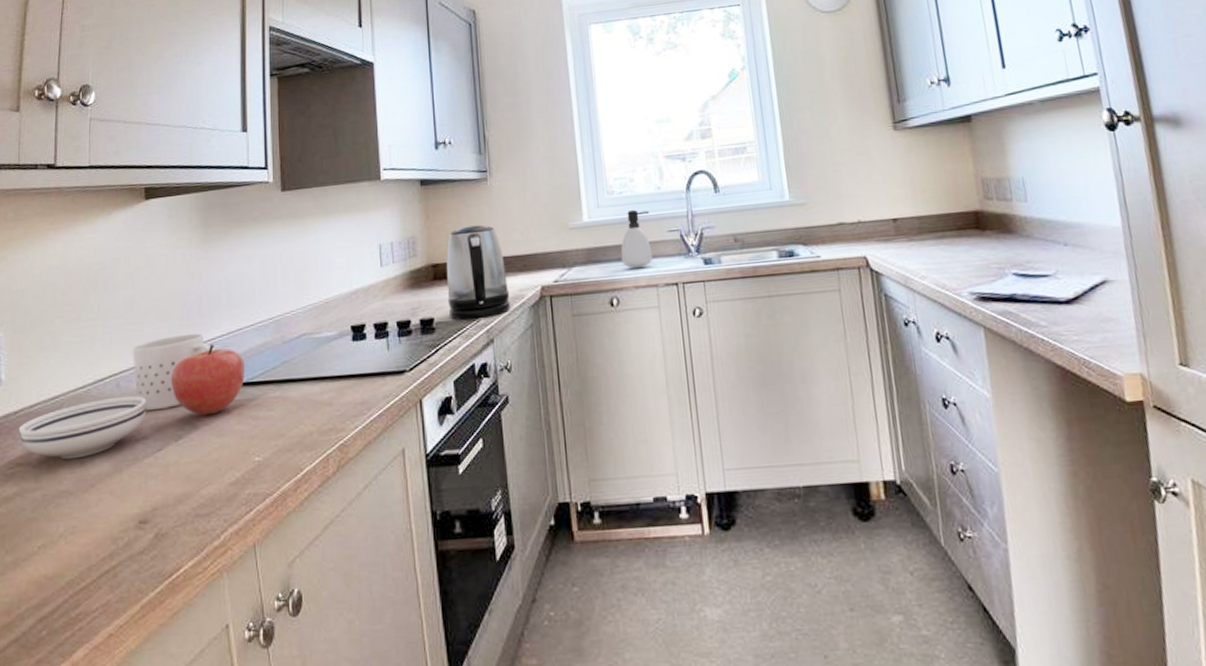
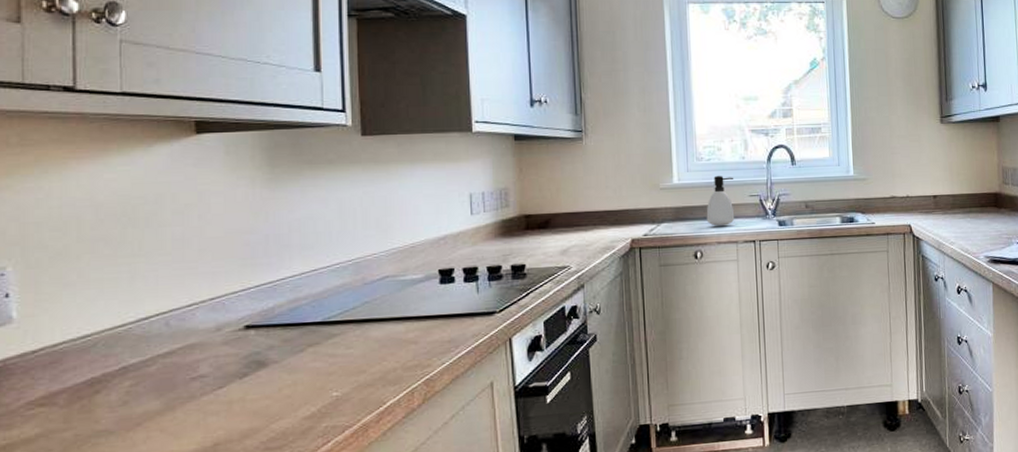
bowl: present [18,396,147,460] -> none [38,334,204,399]
mug: present [132,333,216,411] -> none [184,272,286,350]
fruit: present [170,343,246,416] -> none [232,283,321,354]
kettle: present [446,225,511,319] -> none [538,181,601,266]

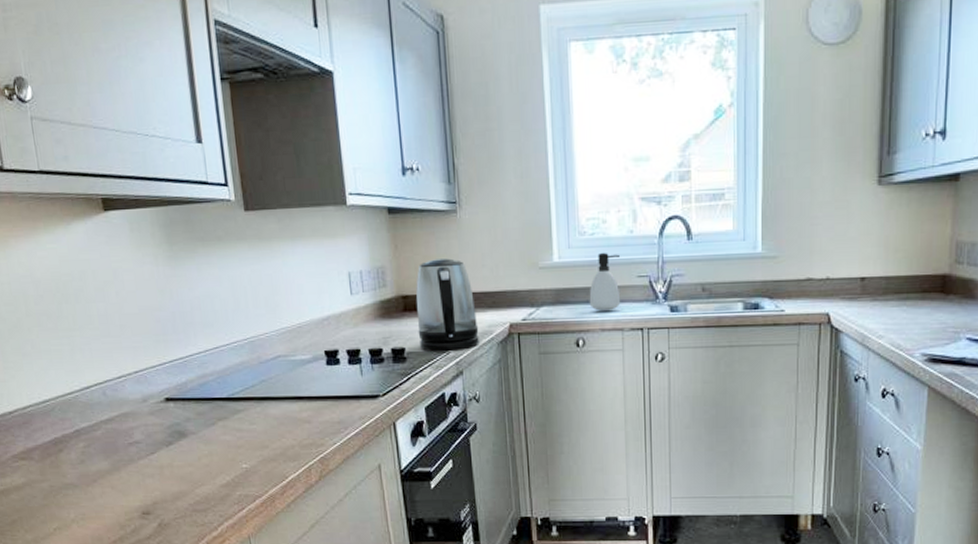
kettle: none [538,181,601,266] -> present [416,258,480,351]

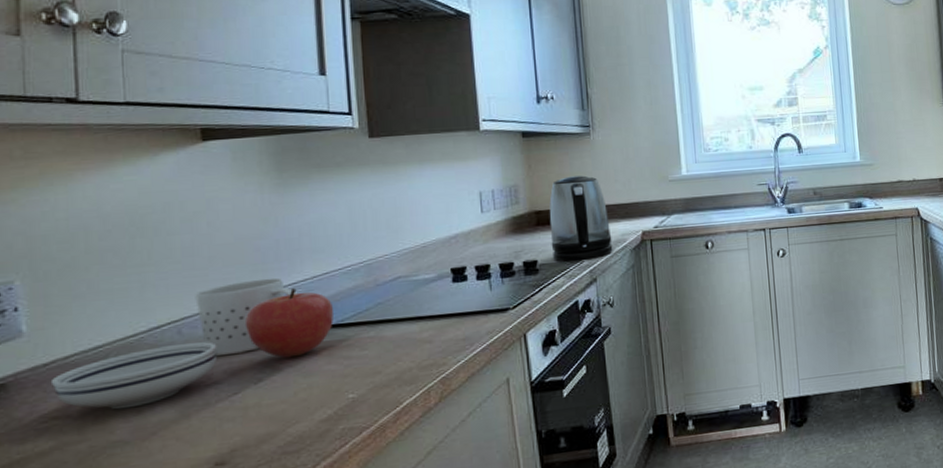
bowl: none [15,403,136,457] -> present [50,342,218,410]
mug: none [112,349,195,419] -> present [195,277,298,357]
fruit: none [153,359,226,425] -> present [244,287,334,358]
soap dispenser: present [589,252,621,311] -> none [715,165,744,216]

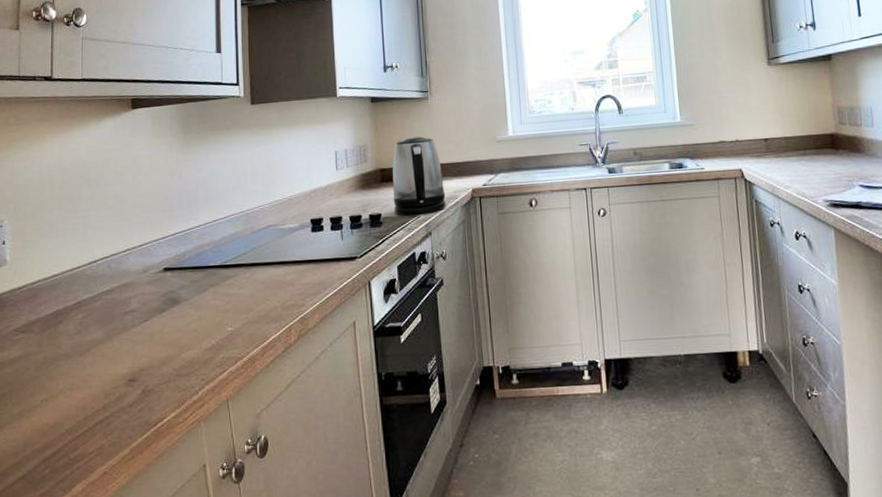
bowl: present [50,342,218,410] -> none [22,275,135,328]
mug: present [195,277,298,357] -> none [121,223,194,288]
fruit: present [244,287,334,358] -> none [154,232,220,293]

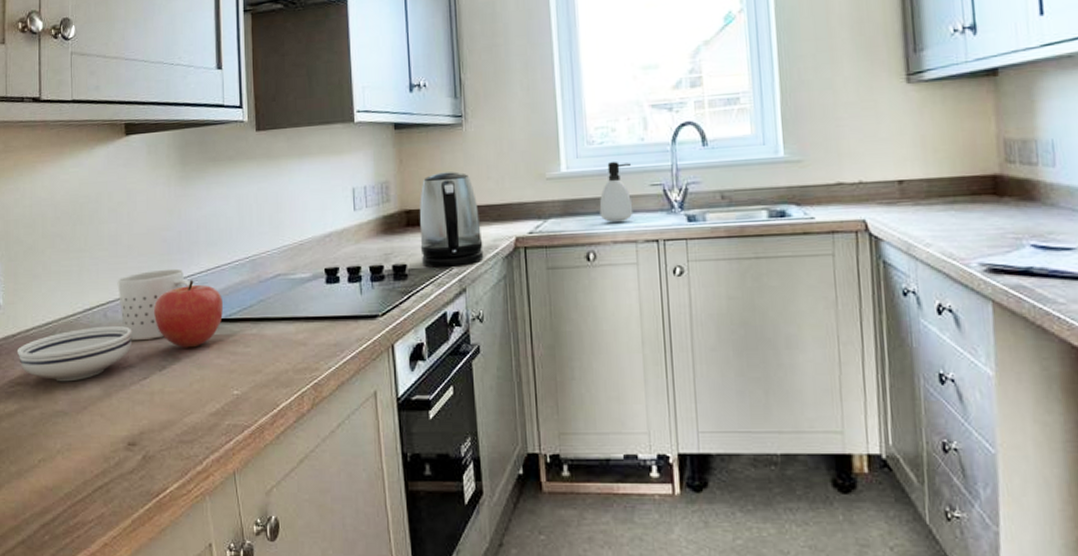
bowl: none [22,275,135,328] -> present [16,325,133,382]
mug: none [121,223,194,288] -> present [117,268,195,341]
fruit: none [154,232,220,293] -> present [153,279,224,348]
soap dispenser: none [539,126,566,175] -> present [599,161,634,222]

